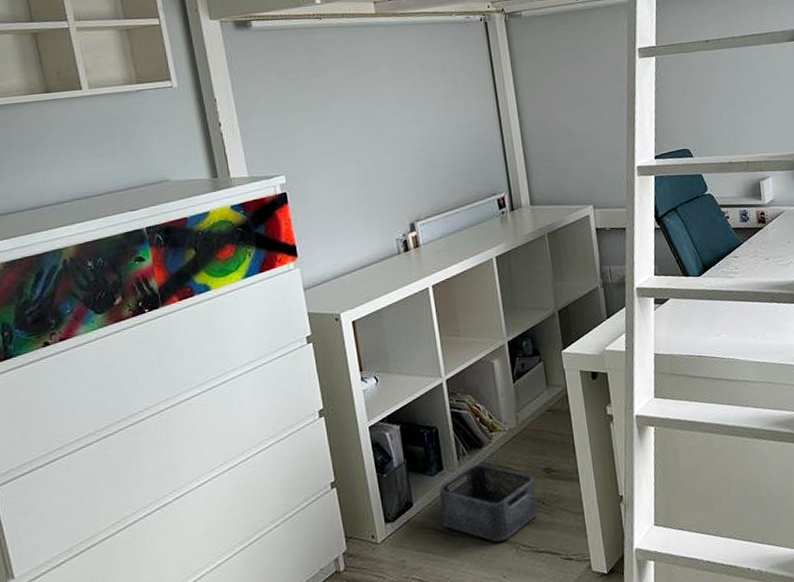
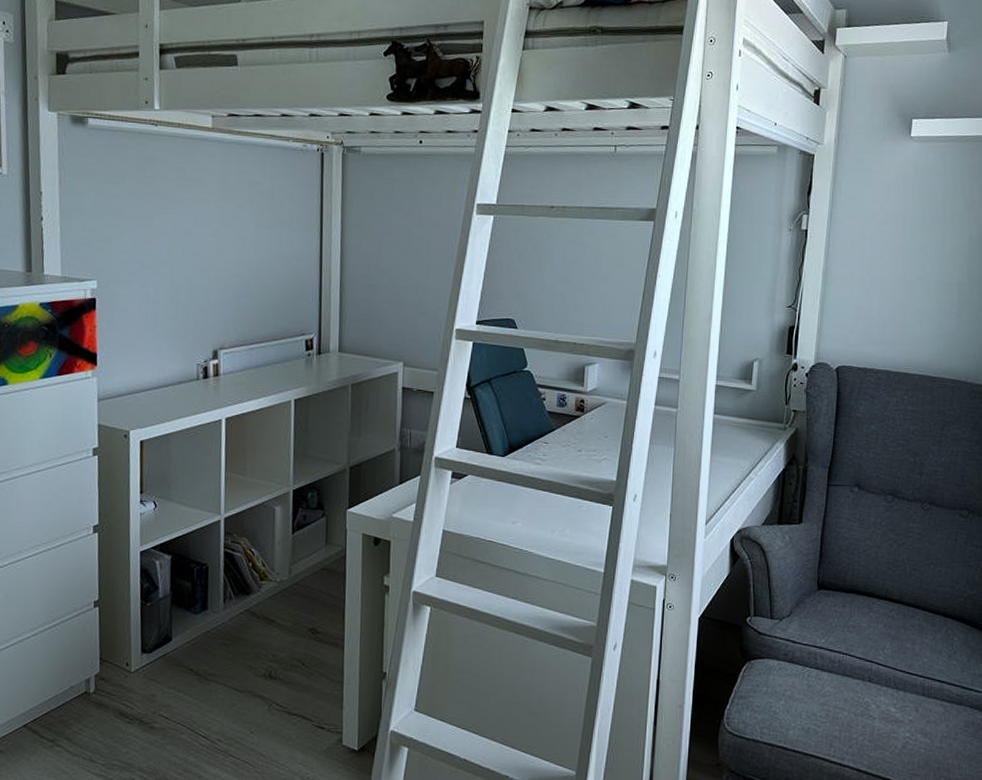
storage bin: present [438,463,538,542] -> none [198,610,297,696]

